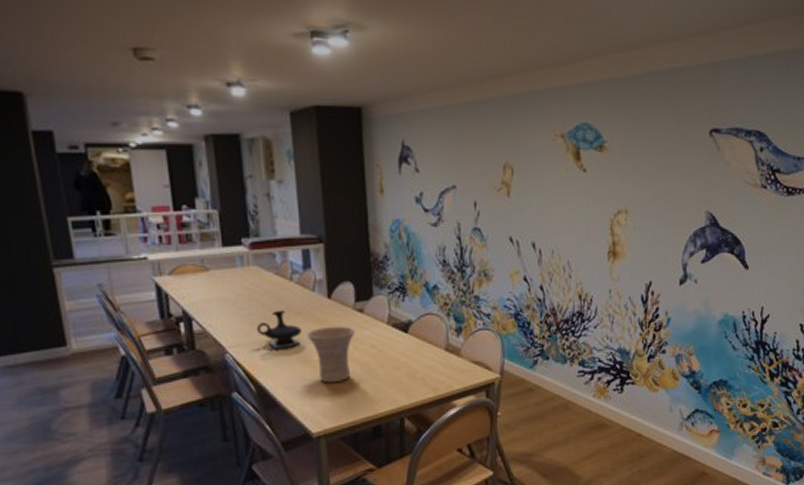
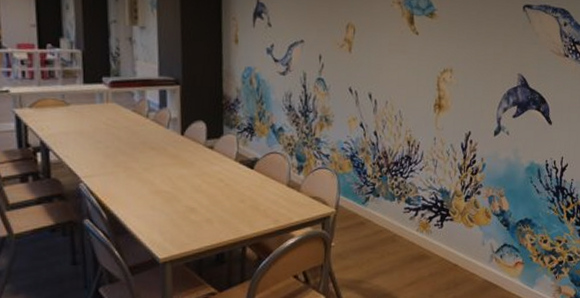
teapot: present [257,310,301,350] -> none [112,144,154,181]
vase: present [306,326,355,383] -> none [158,160,205,213]

